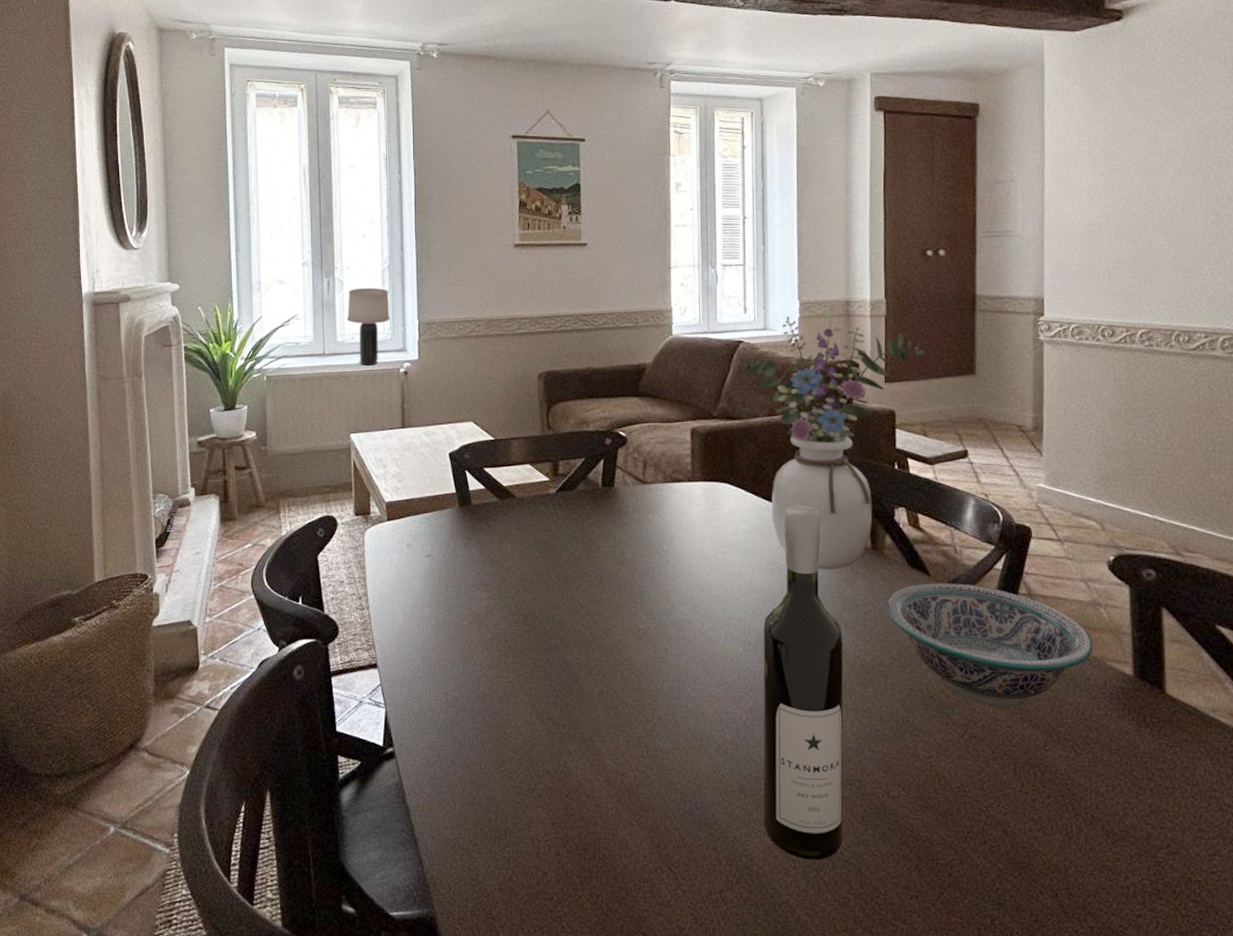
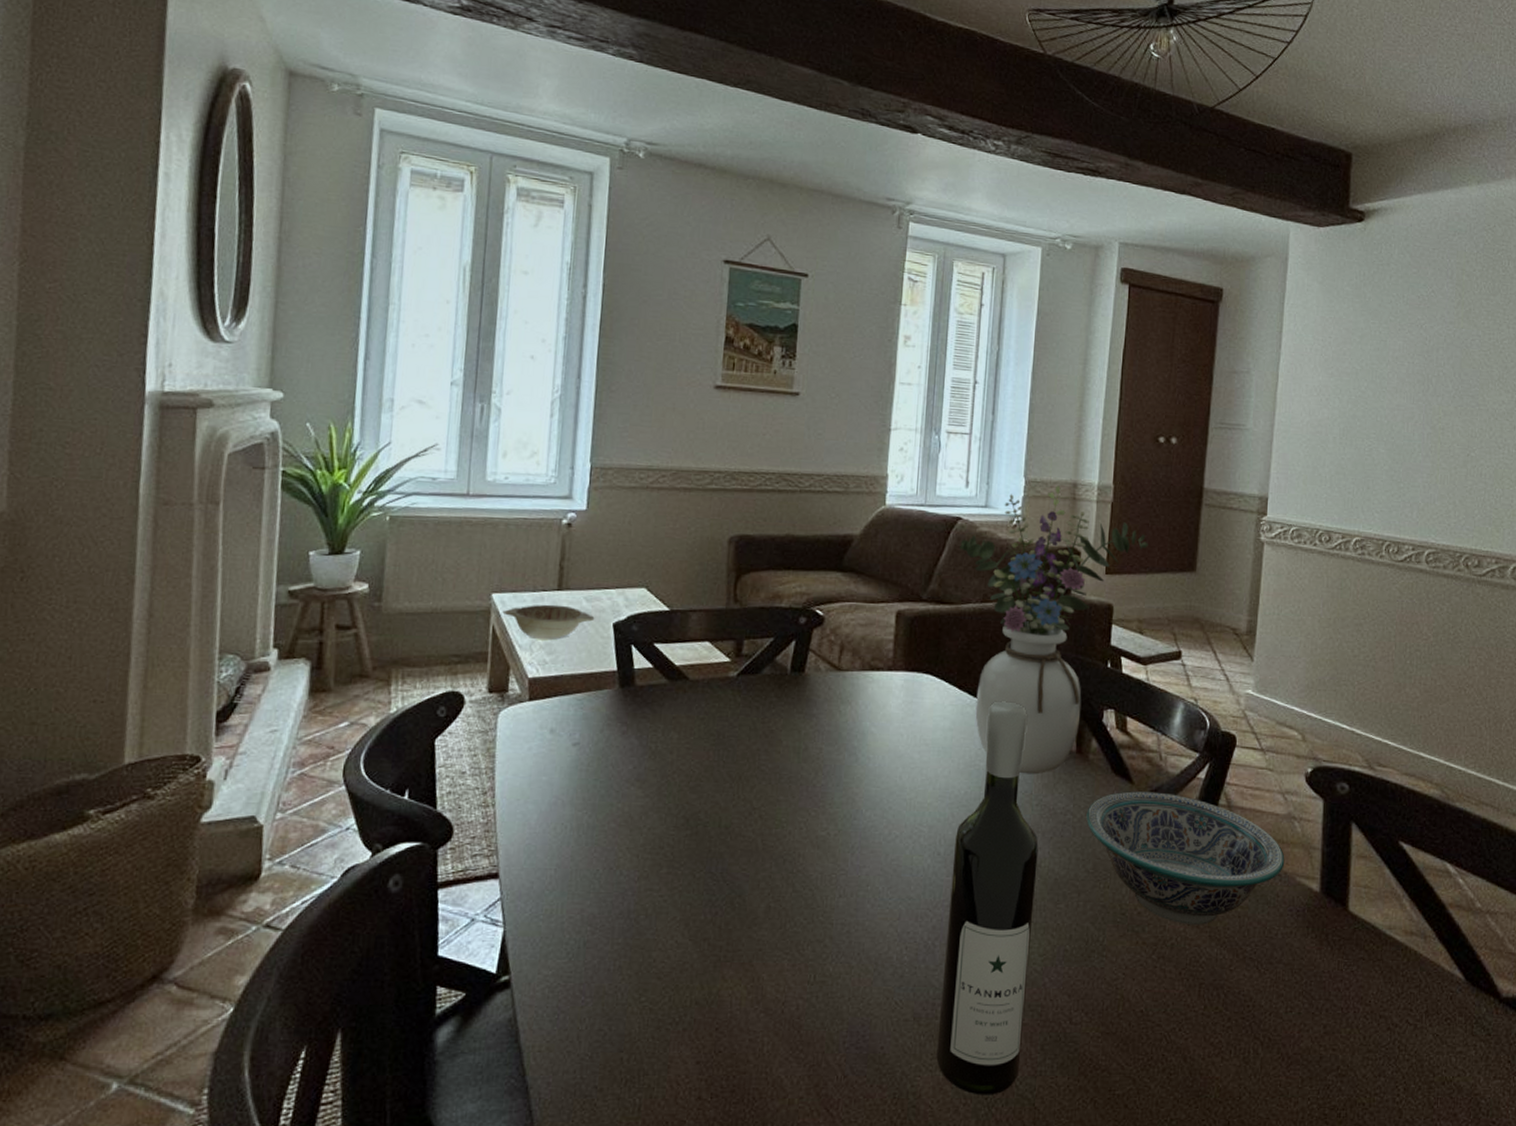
table lamp: present [346,287,390,366] -> none [500,418,557,514]
decorative bowl: none [360,440,434,470] -> present [502,604,595,641]

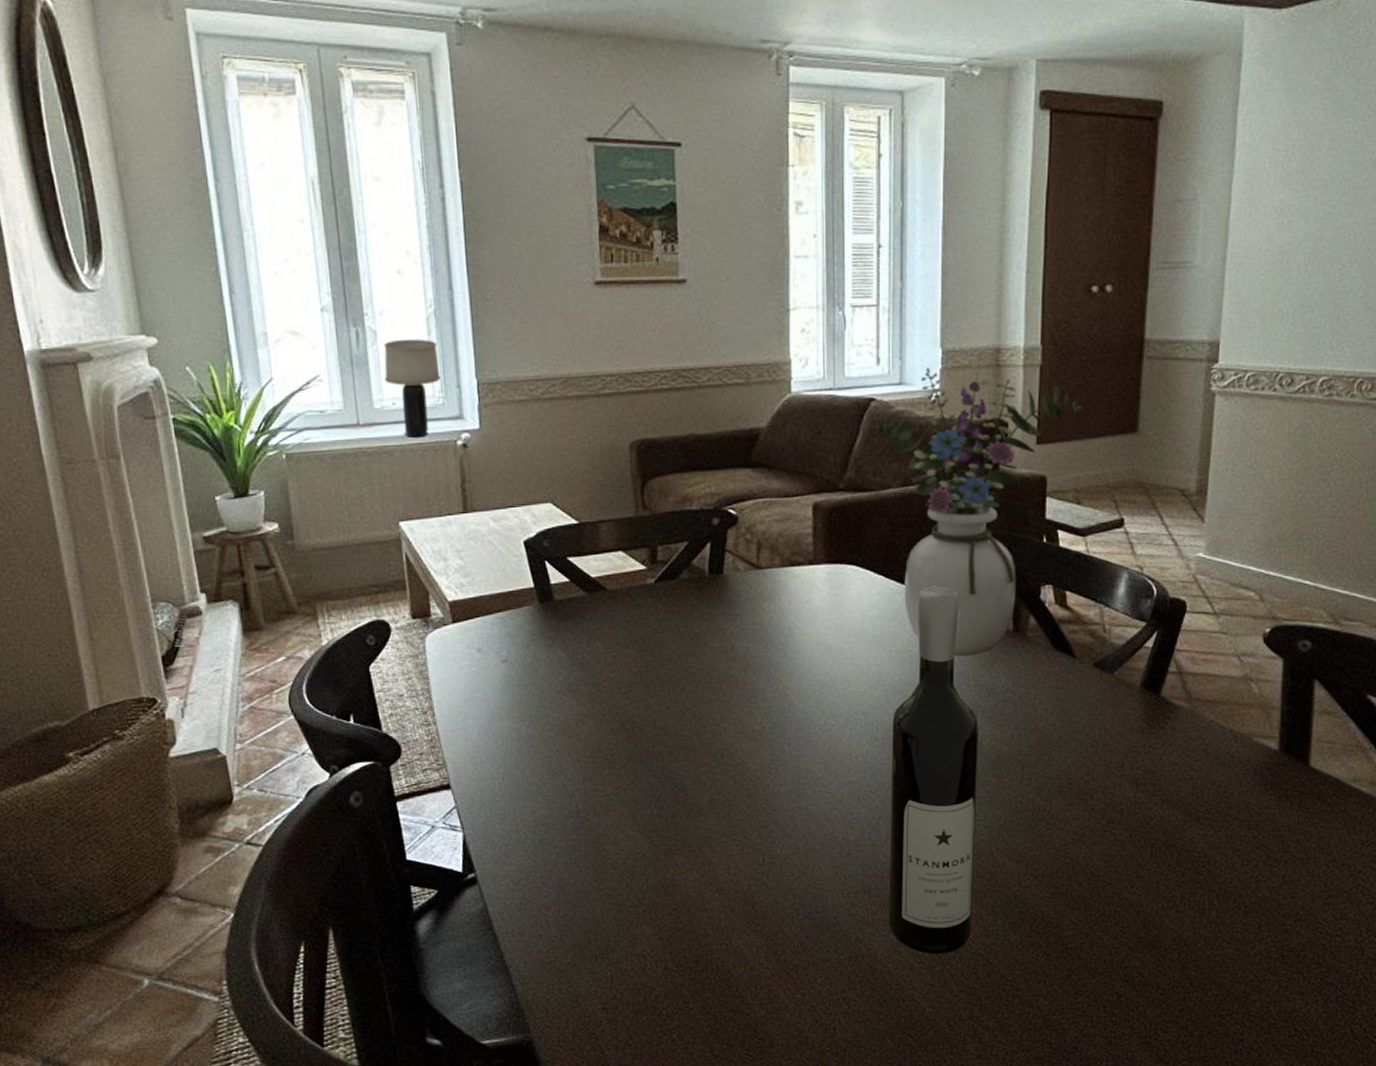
table lamp: none [500,418,557,514] -> present [384,338,441,439]
decorative bowl: present [502,604,595,641] -> none [412,527,505,564]
bowl: present [1086,791,1285,925] -> none [1027,664,1241,790]

